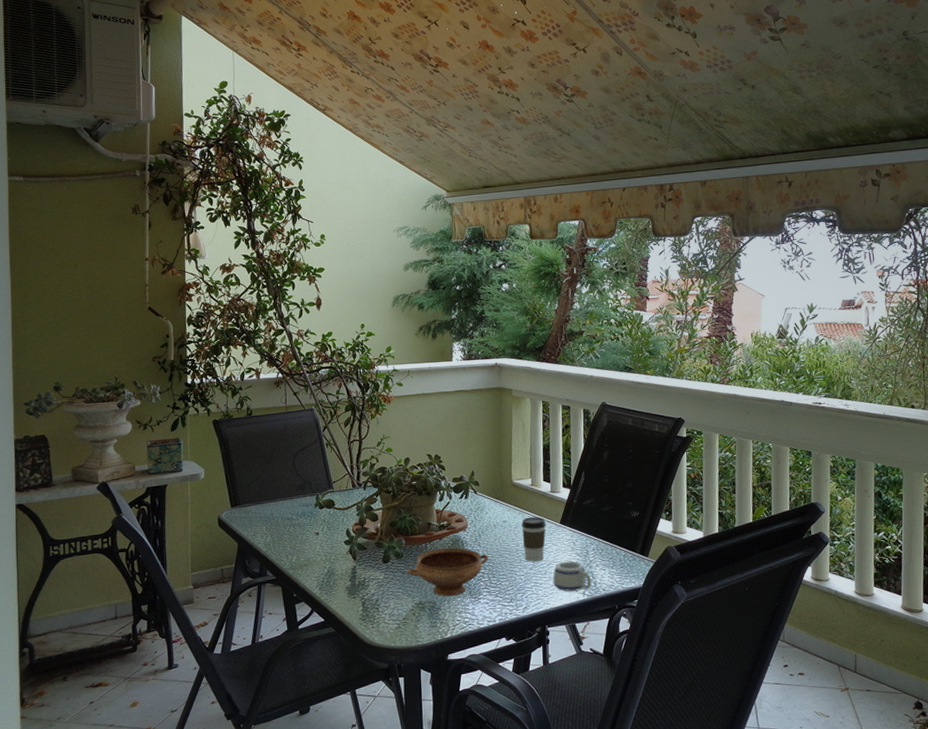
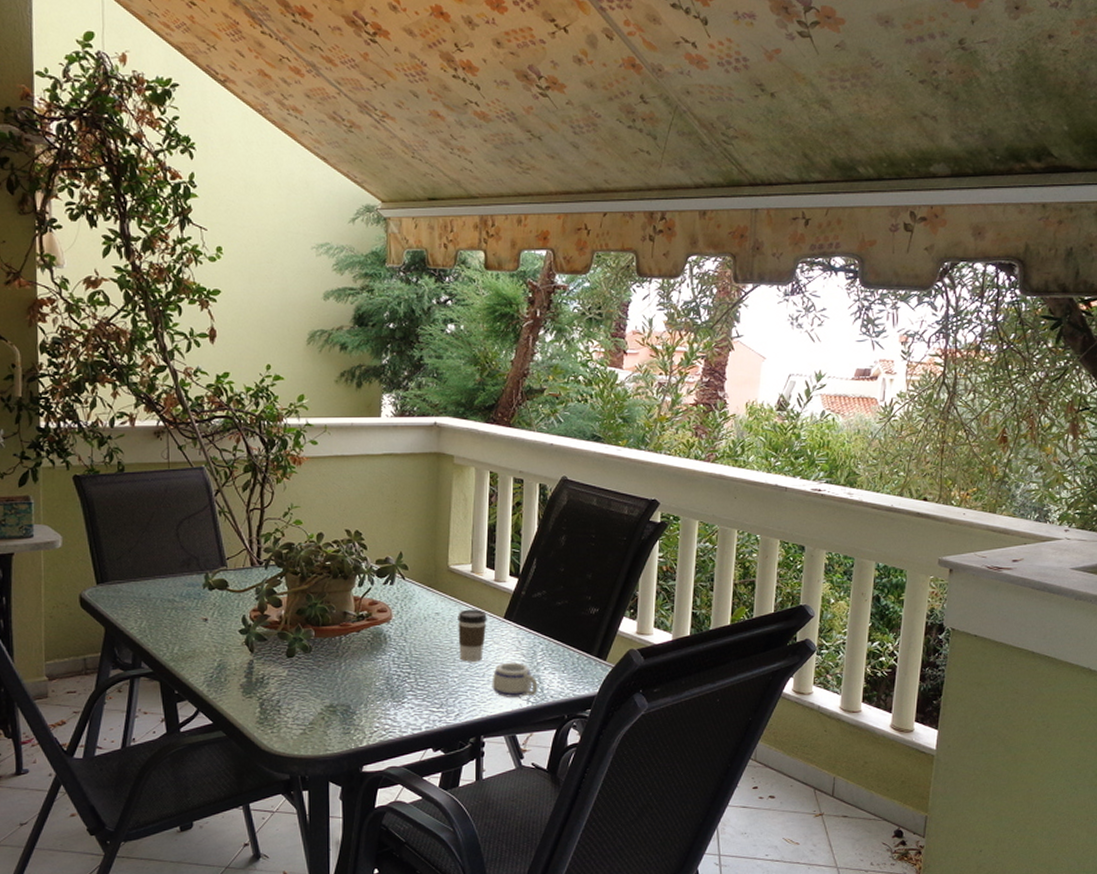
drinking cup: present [407,548,489,597] -> none [317,643,417,700]

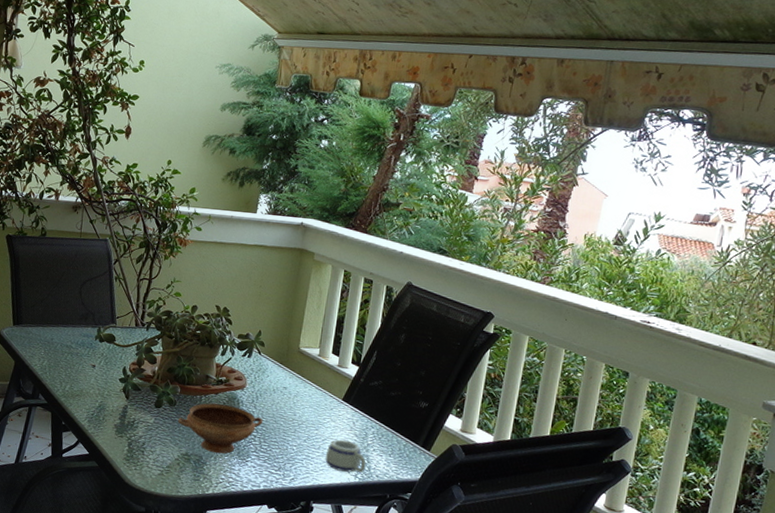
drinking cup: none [317,643,417,700] -> present [178,403,263,454]
coffee cup: present [458,609,487,662] -> none [300,387,328,435]

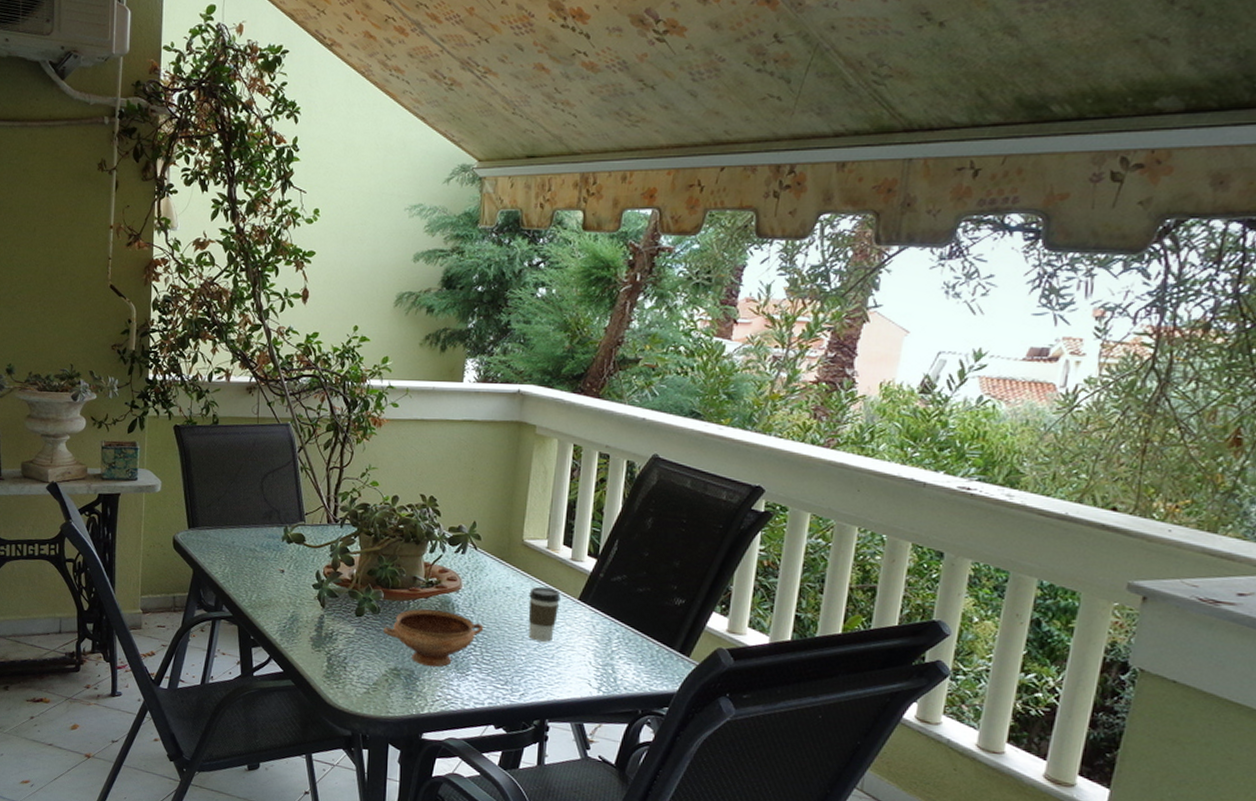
coffee cup: none [300,387,328,435] -> present [528,586,561,642]
mug: present [325,439,366,473] -> none [561,646,611,685]

